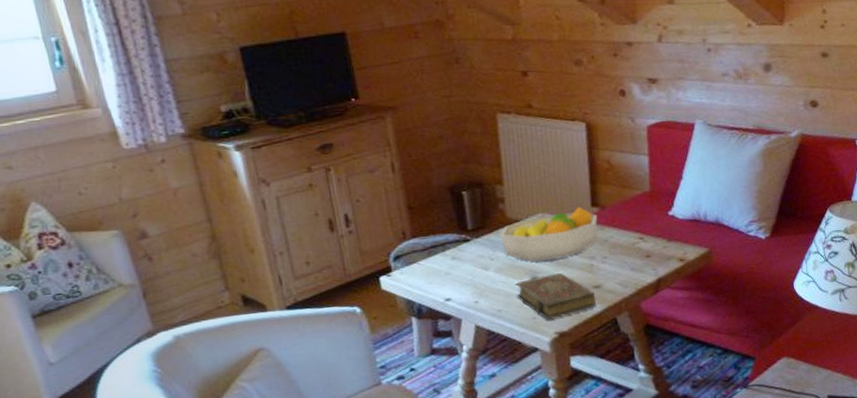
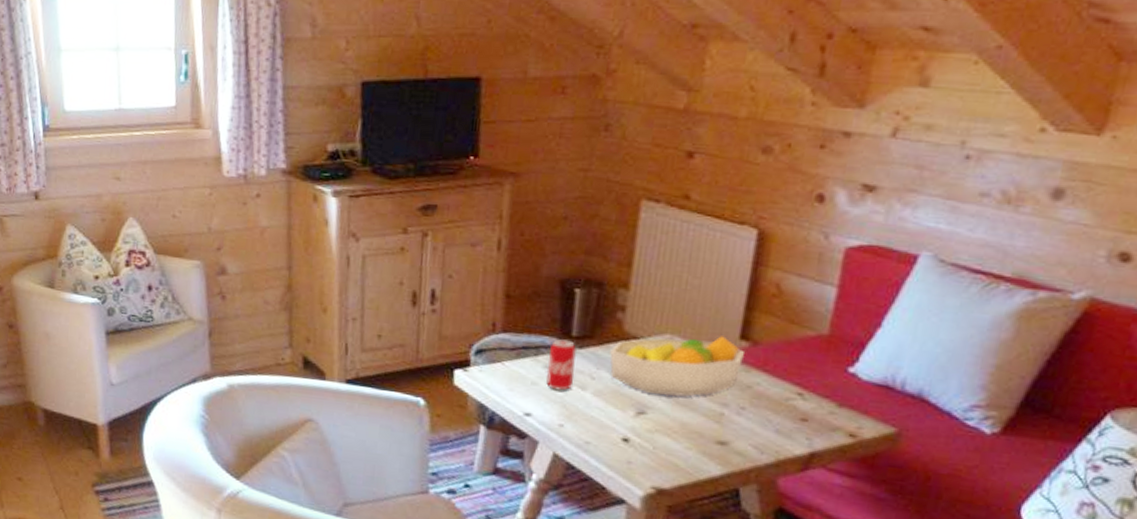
beverage can: none [453,233,479,276] -> present [546,339,577,391]
book: present [514,273,596,320] -> none [613,412,717,470]

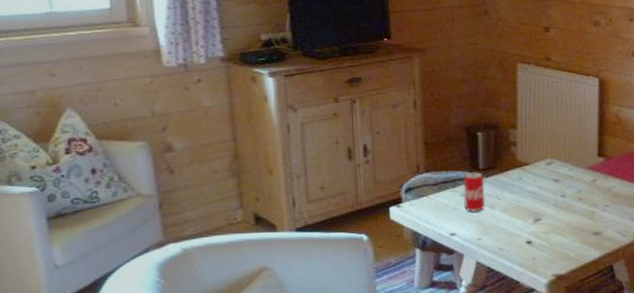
fruit bowl: present [609,336,744,397] -> none [509,156,602,205]

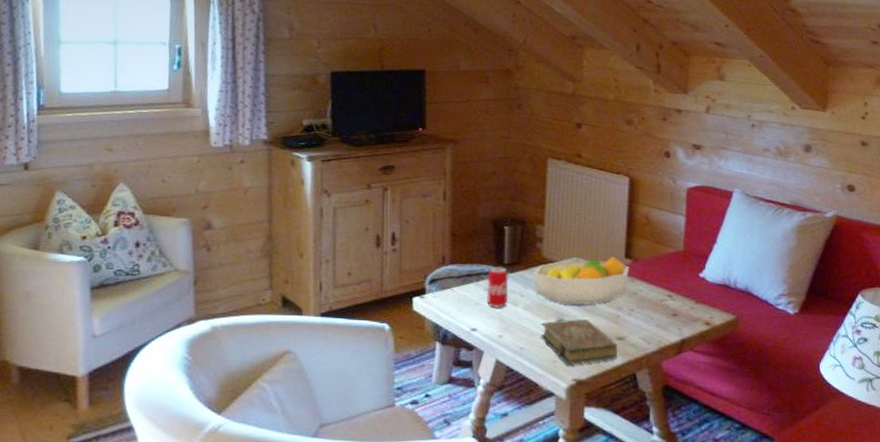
fruit bowl: none [509,156,602,205] -> present [534,256,629,306]
book: none [518,217,594,262] -> present [540,319,617,366]

